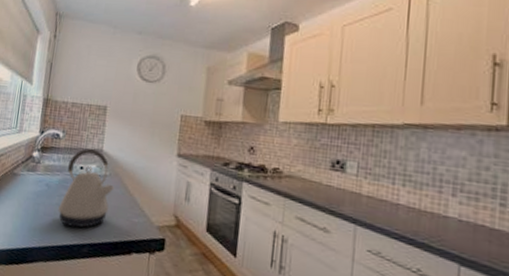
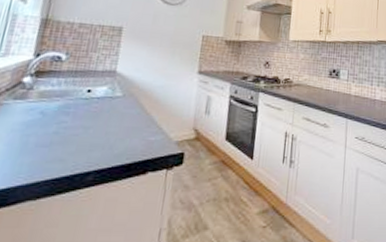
kettle: present [58,148,115,228] -> none [55,70,129,156]

